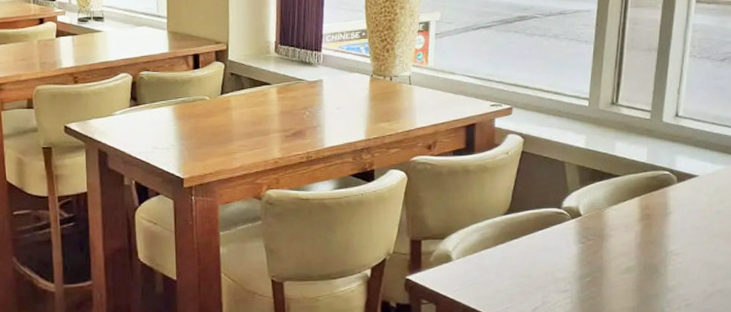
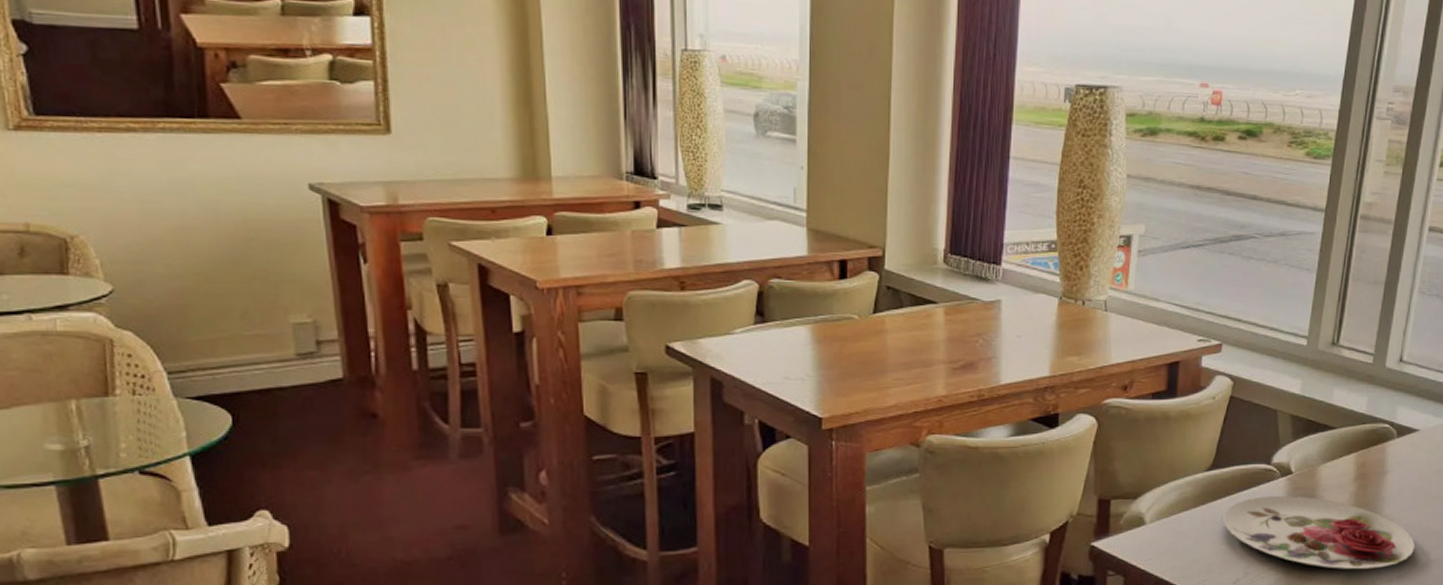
plate: none [521,235,701,299] -> present [1223,496,1415,570]

